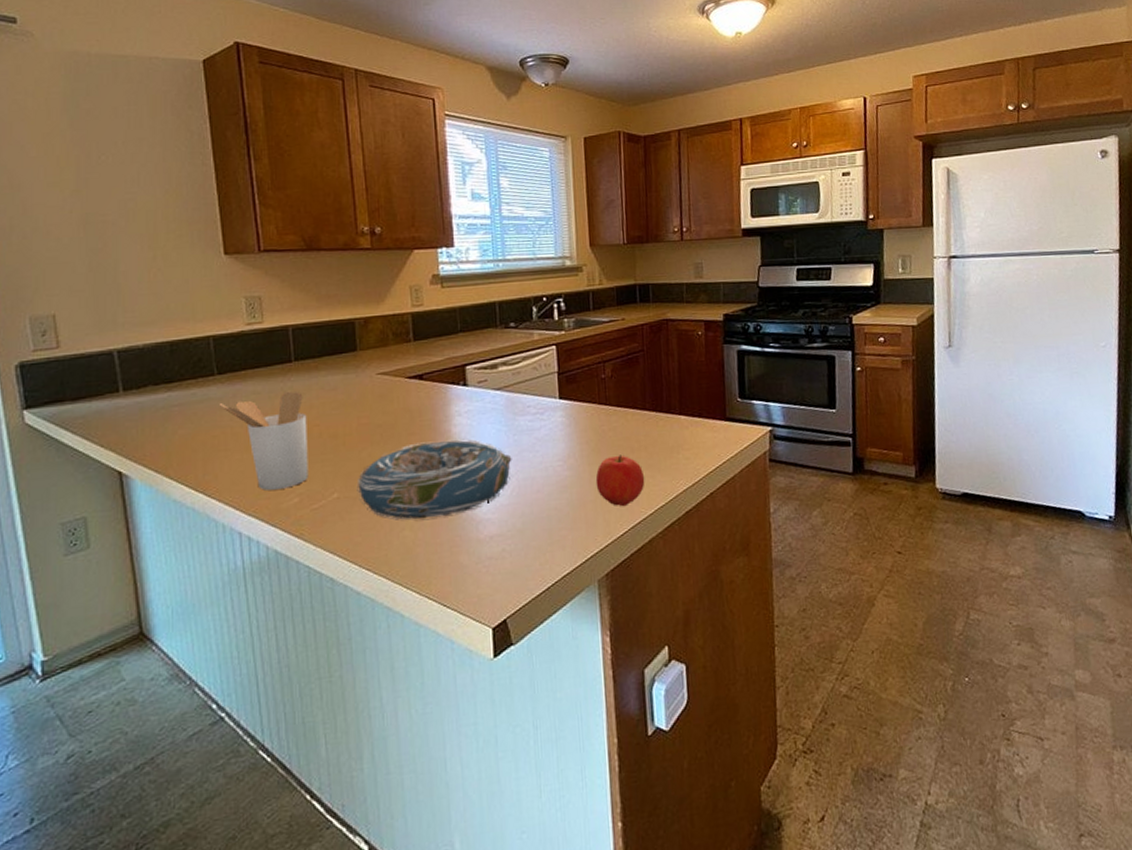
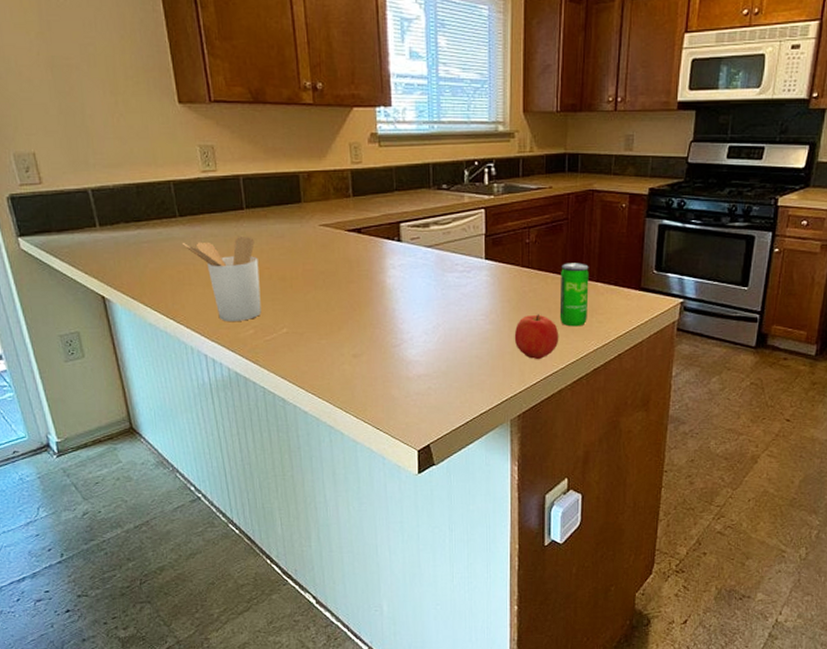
decorative bowl: present [356,438,512,521] -> none [303,289,440,358]
beverage can: none [641,395,673,466] -> present [559,263,589,327]

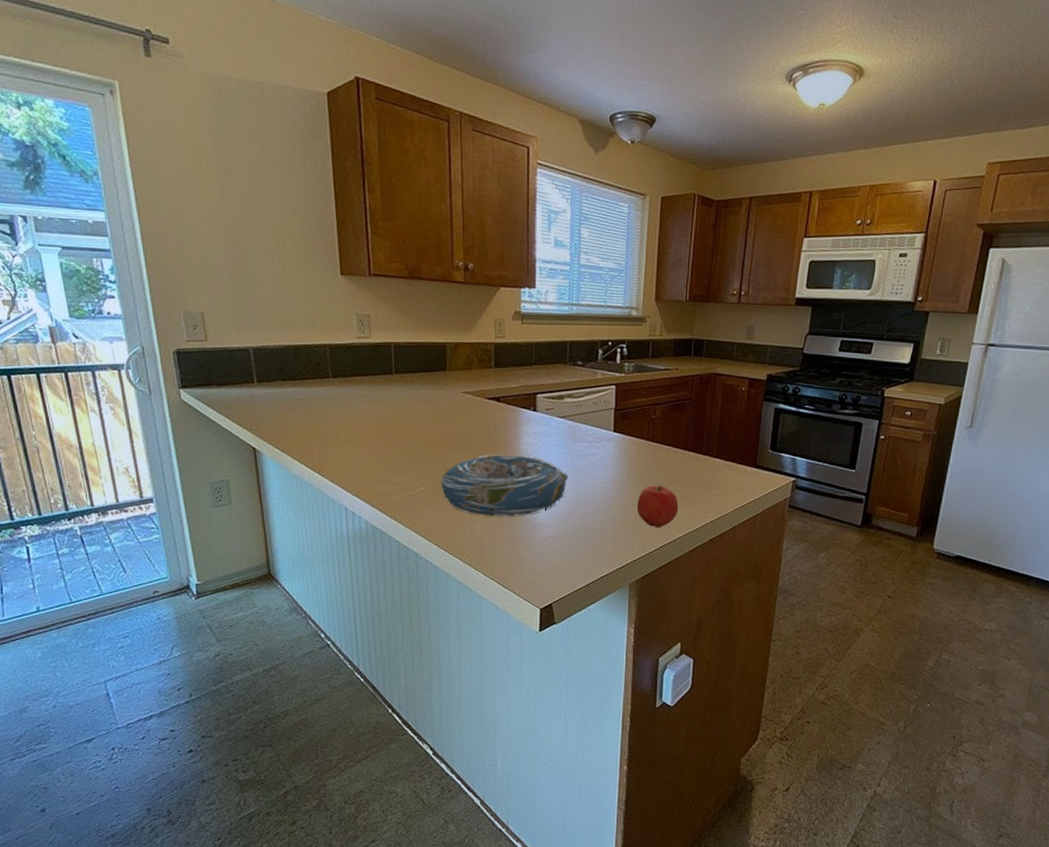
utensil holder: present [181,235,262,321] -> none [332,398,403,478]
decorative bowl: none [303,289,440,358] -> present [440,454,569,518]
beverage can: present [559,263,589,327] -> none [680,439,709,499]

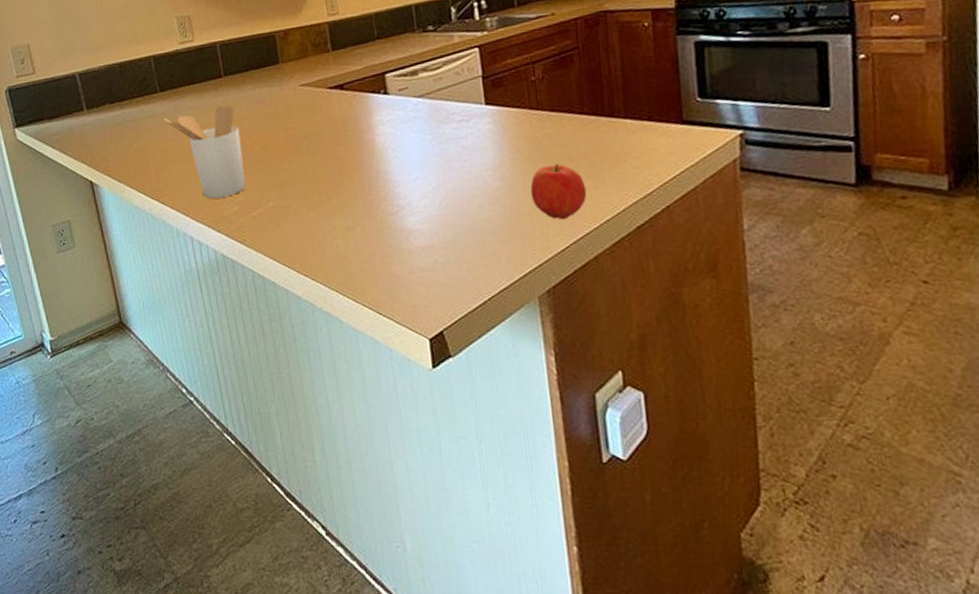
utensil holder: none [332,398,403,478] -> present [163,105,246,199]
decorative bowl: present [440,454,569,518] -> none [289,148,439,231]

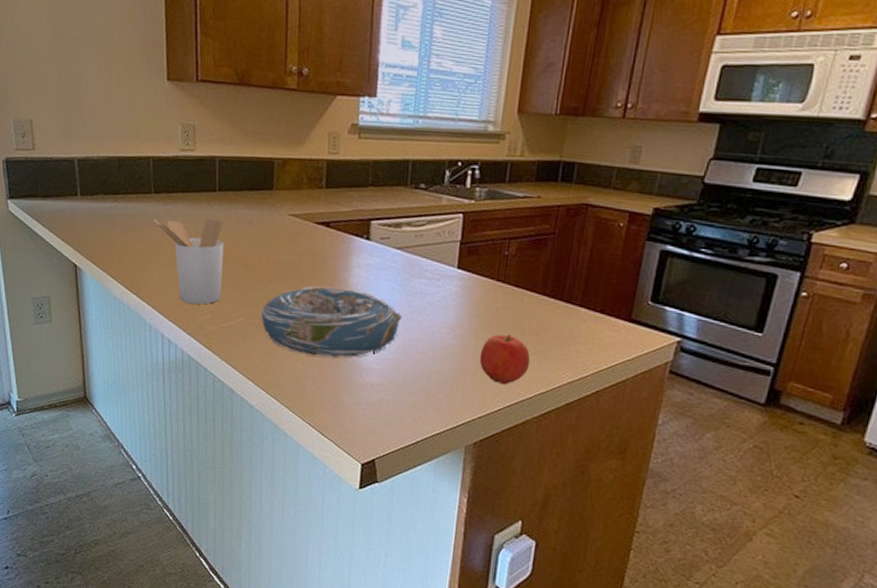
decorative bowl: none [289,148,439,231] -> present [259,286,402,359]

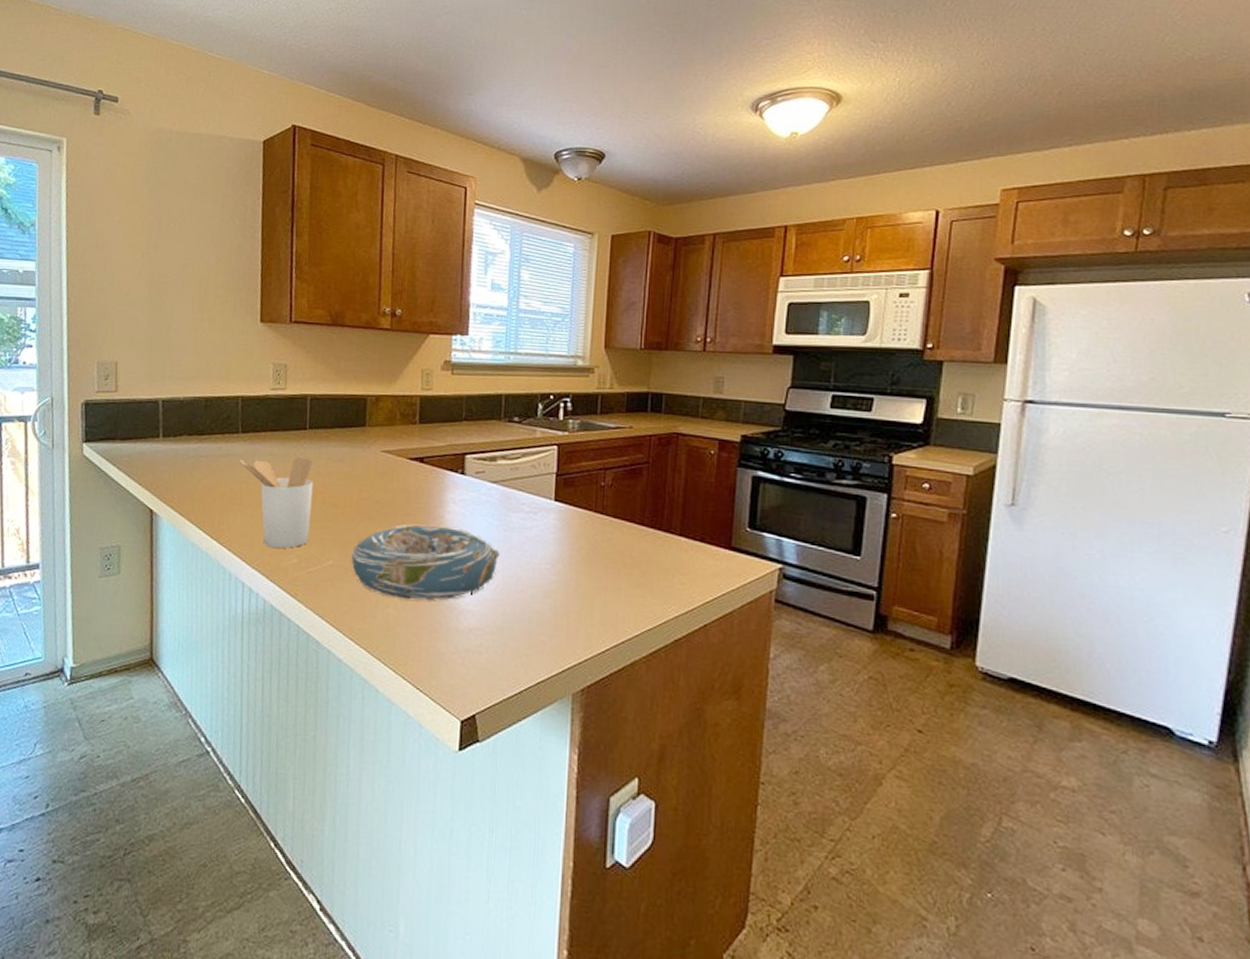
apple: present [479,334,531,385] -> none [582,568,635,623]

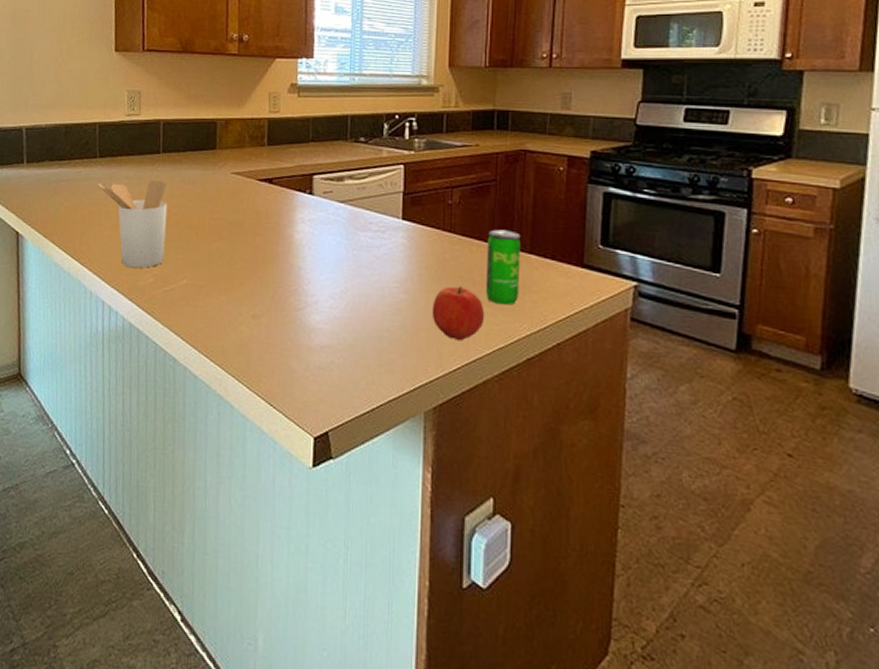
decorative bowl: present [349,524,500,602] -> none [203,243,349,320]
apple: none [582,568,635,623] -> present [431,286,485,341]
beverage can: none [635,511,671,587] -> present [485,229,521,305]

